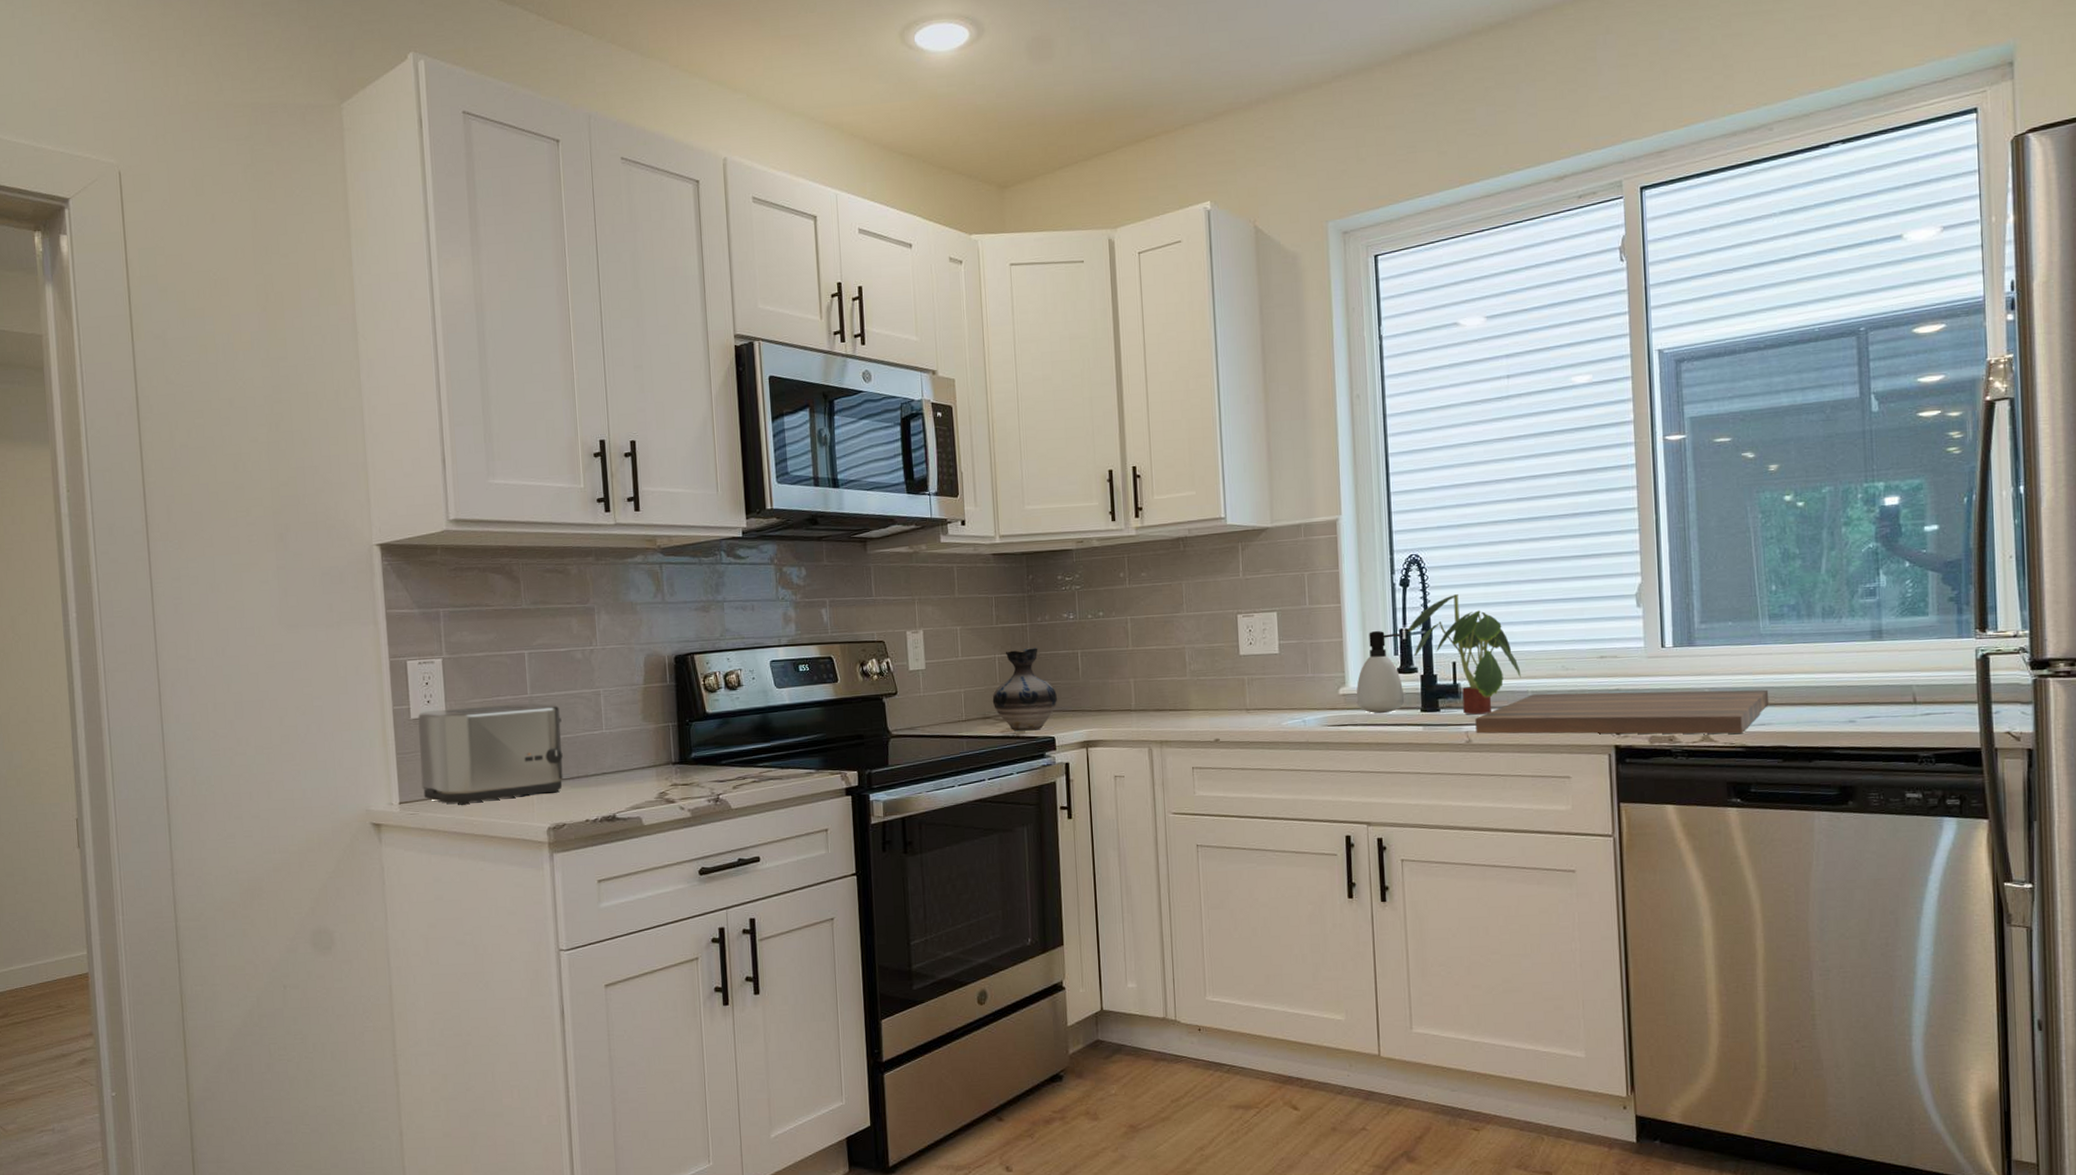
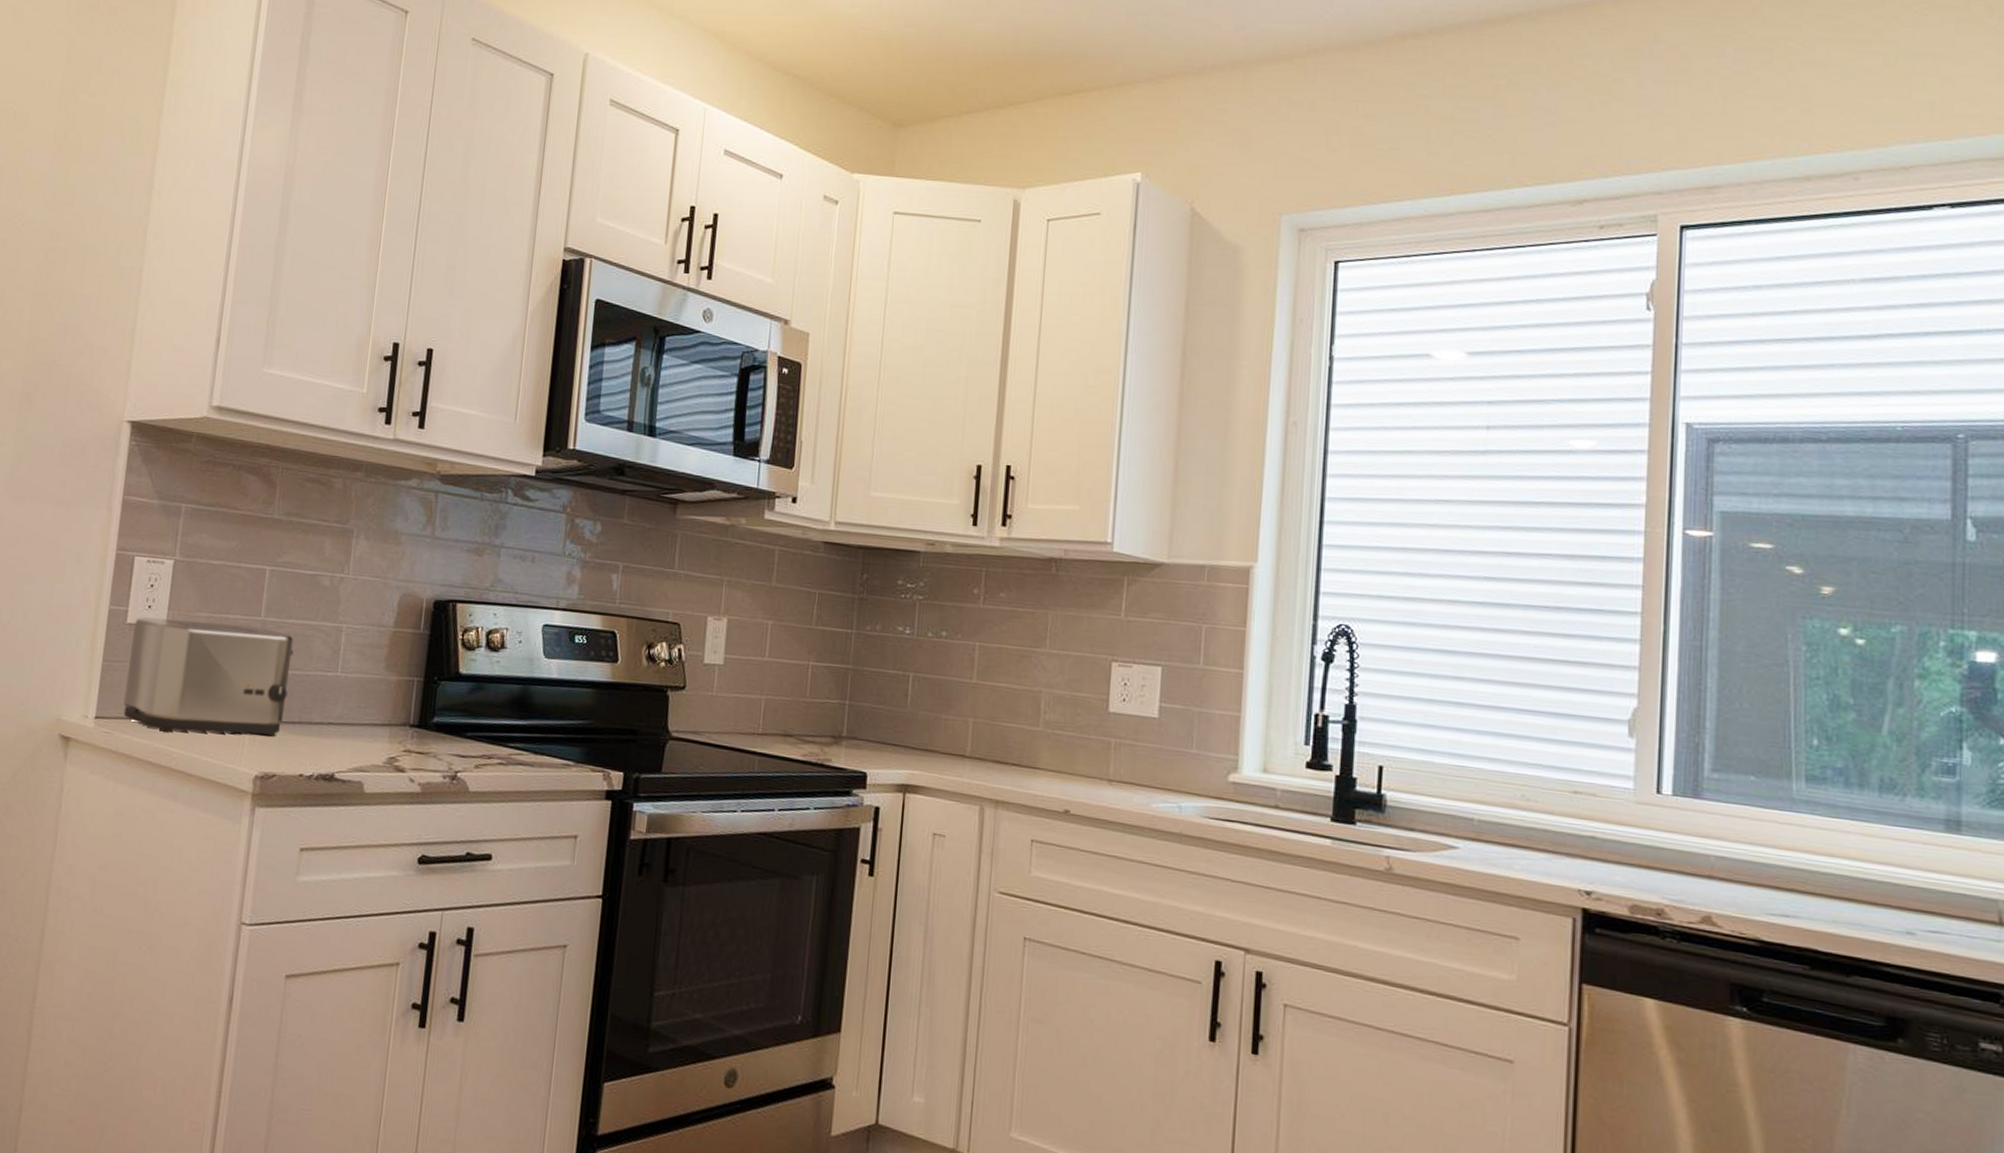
ceramic jug: present [992,648,1057,731] -> none [797,659,877,761]
soap dispenser: present [1356,630,1405,714] -> none [1249,710,1316,816]
plant: present [1407,594,1521,715] -> none [1325,682,1467,839]
cutting board: present [1475,689,1769,734] -> none [1399,824,1798,924]

